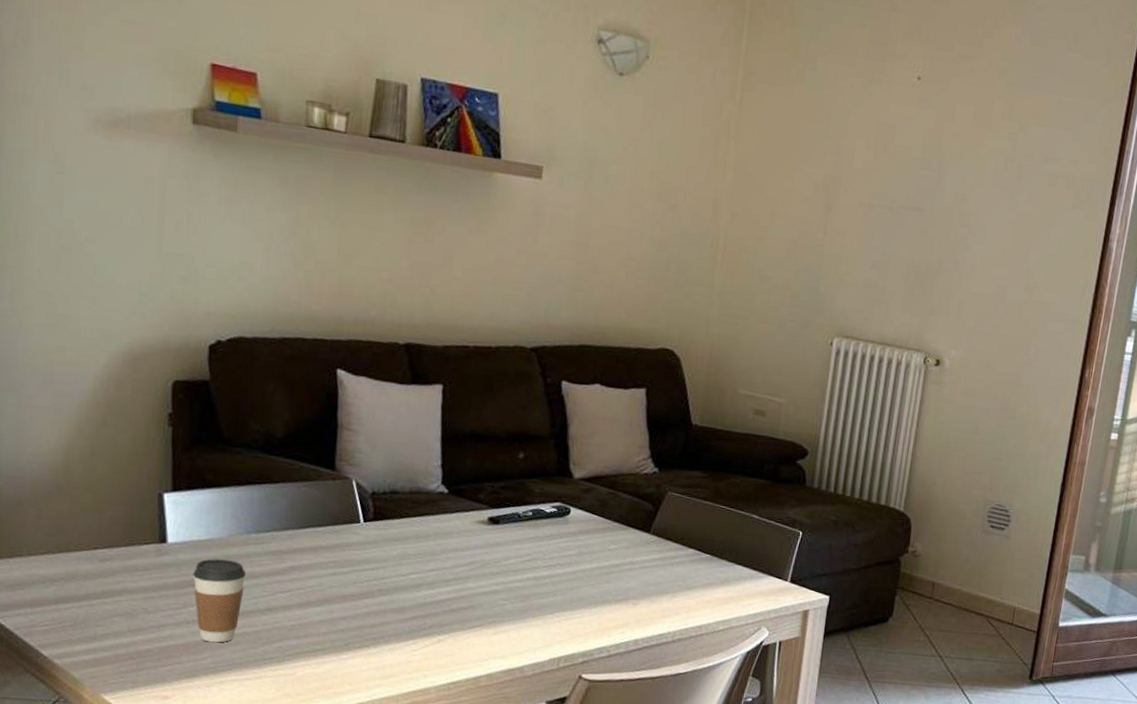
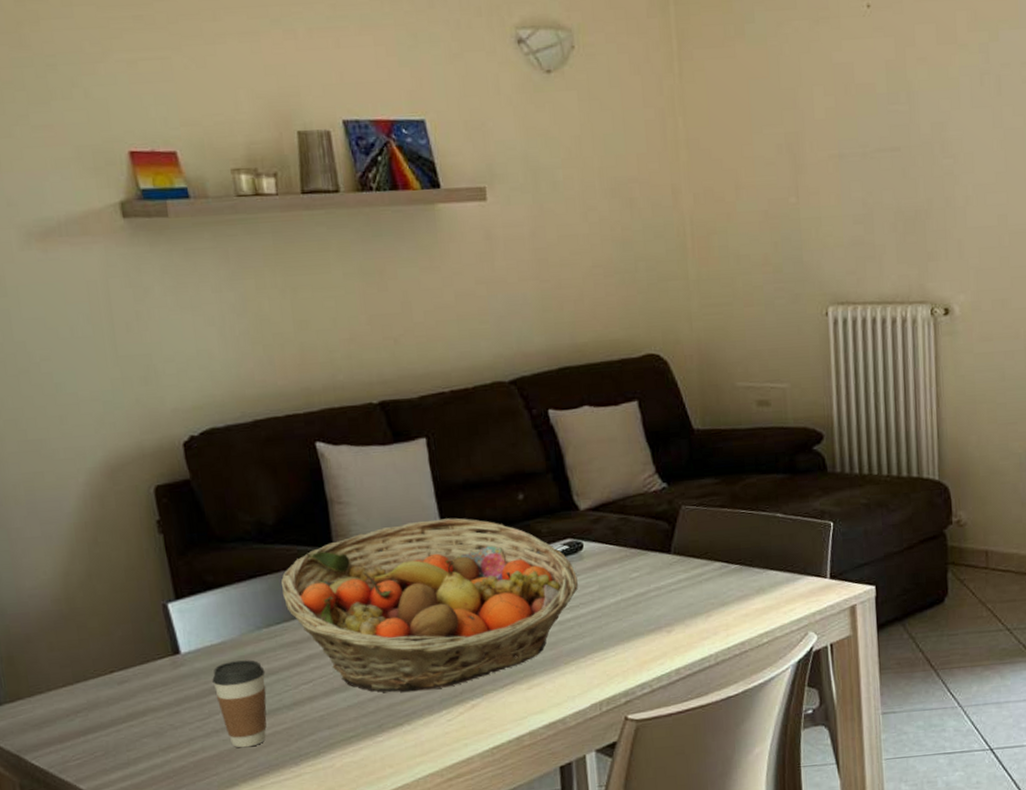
fruit basket: none [277,460,560,620] -> present [280,517,578,693]

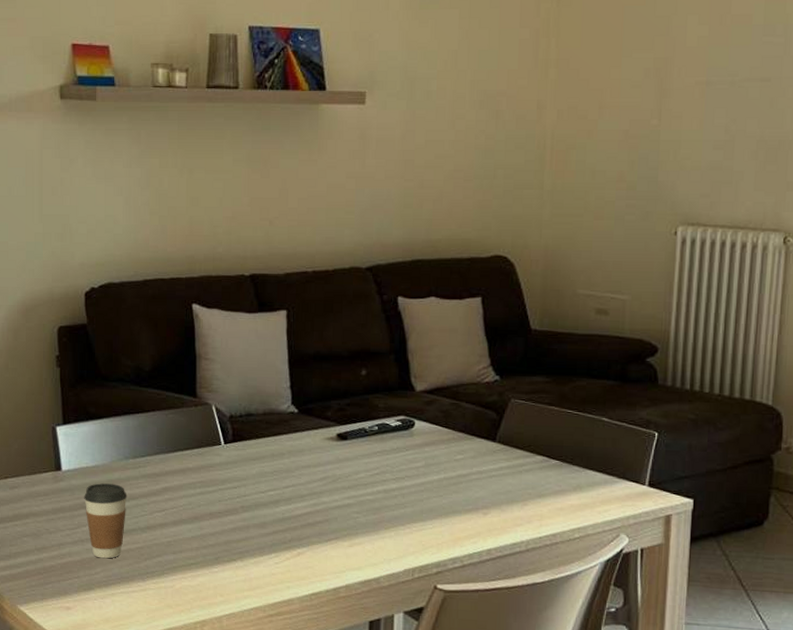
fruit basket: present [280,517,578,693] -> none [149,383,406,534]

